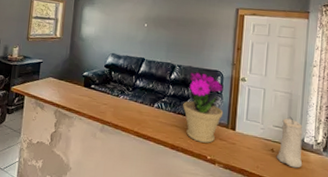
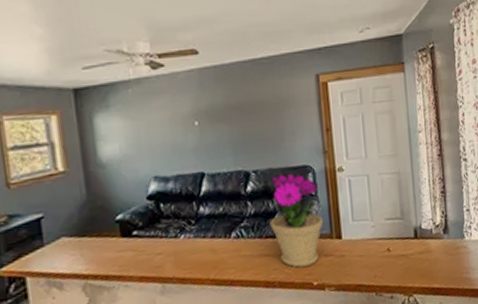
candle: present [276,116,303,168] -> none [394,202,424,264]

